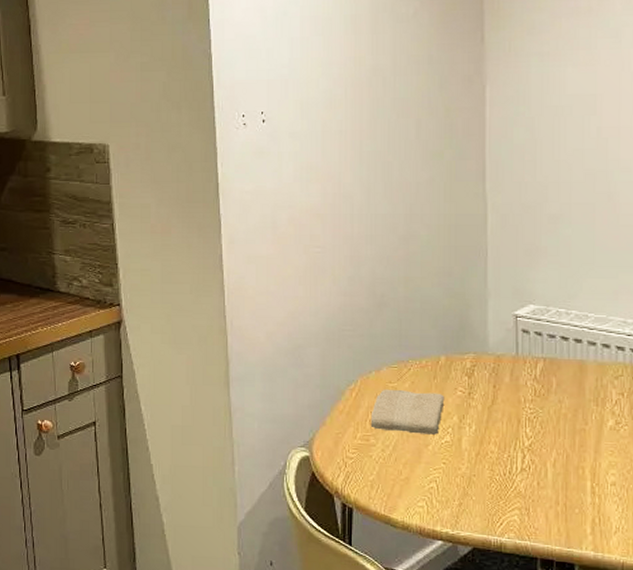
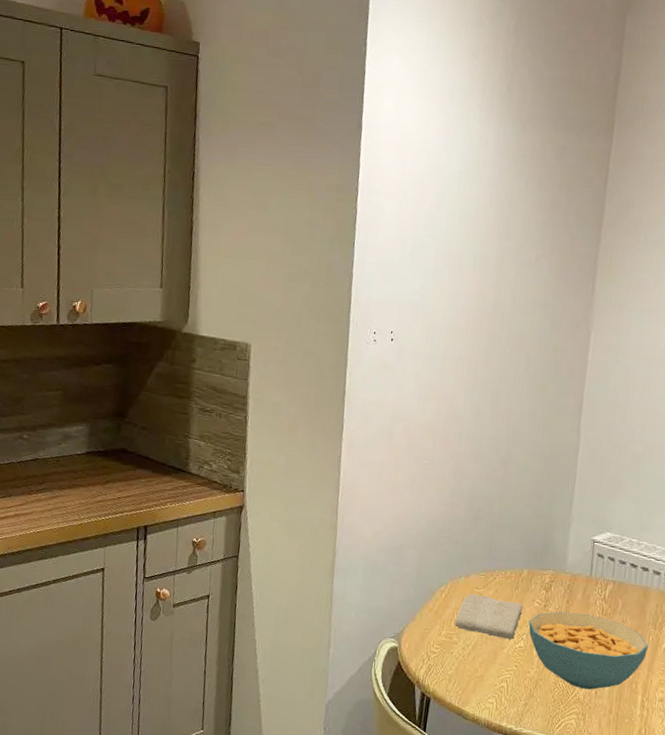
cereal bowl: none [453,397,591,481] -> present [528,611,648,690]

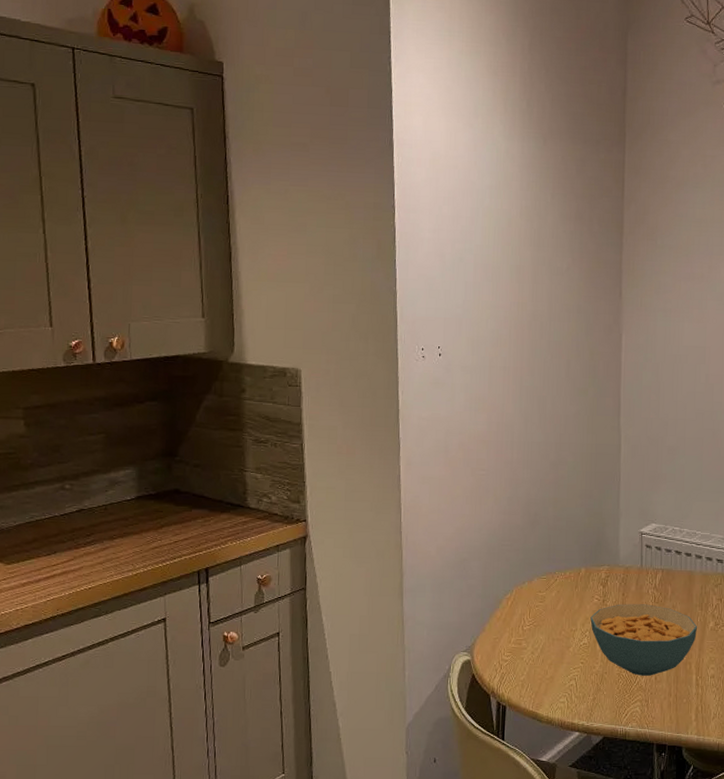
washcloth: present [455,593,523,640] -> none [523,597,584,638]

